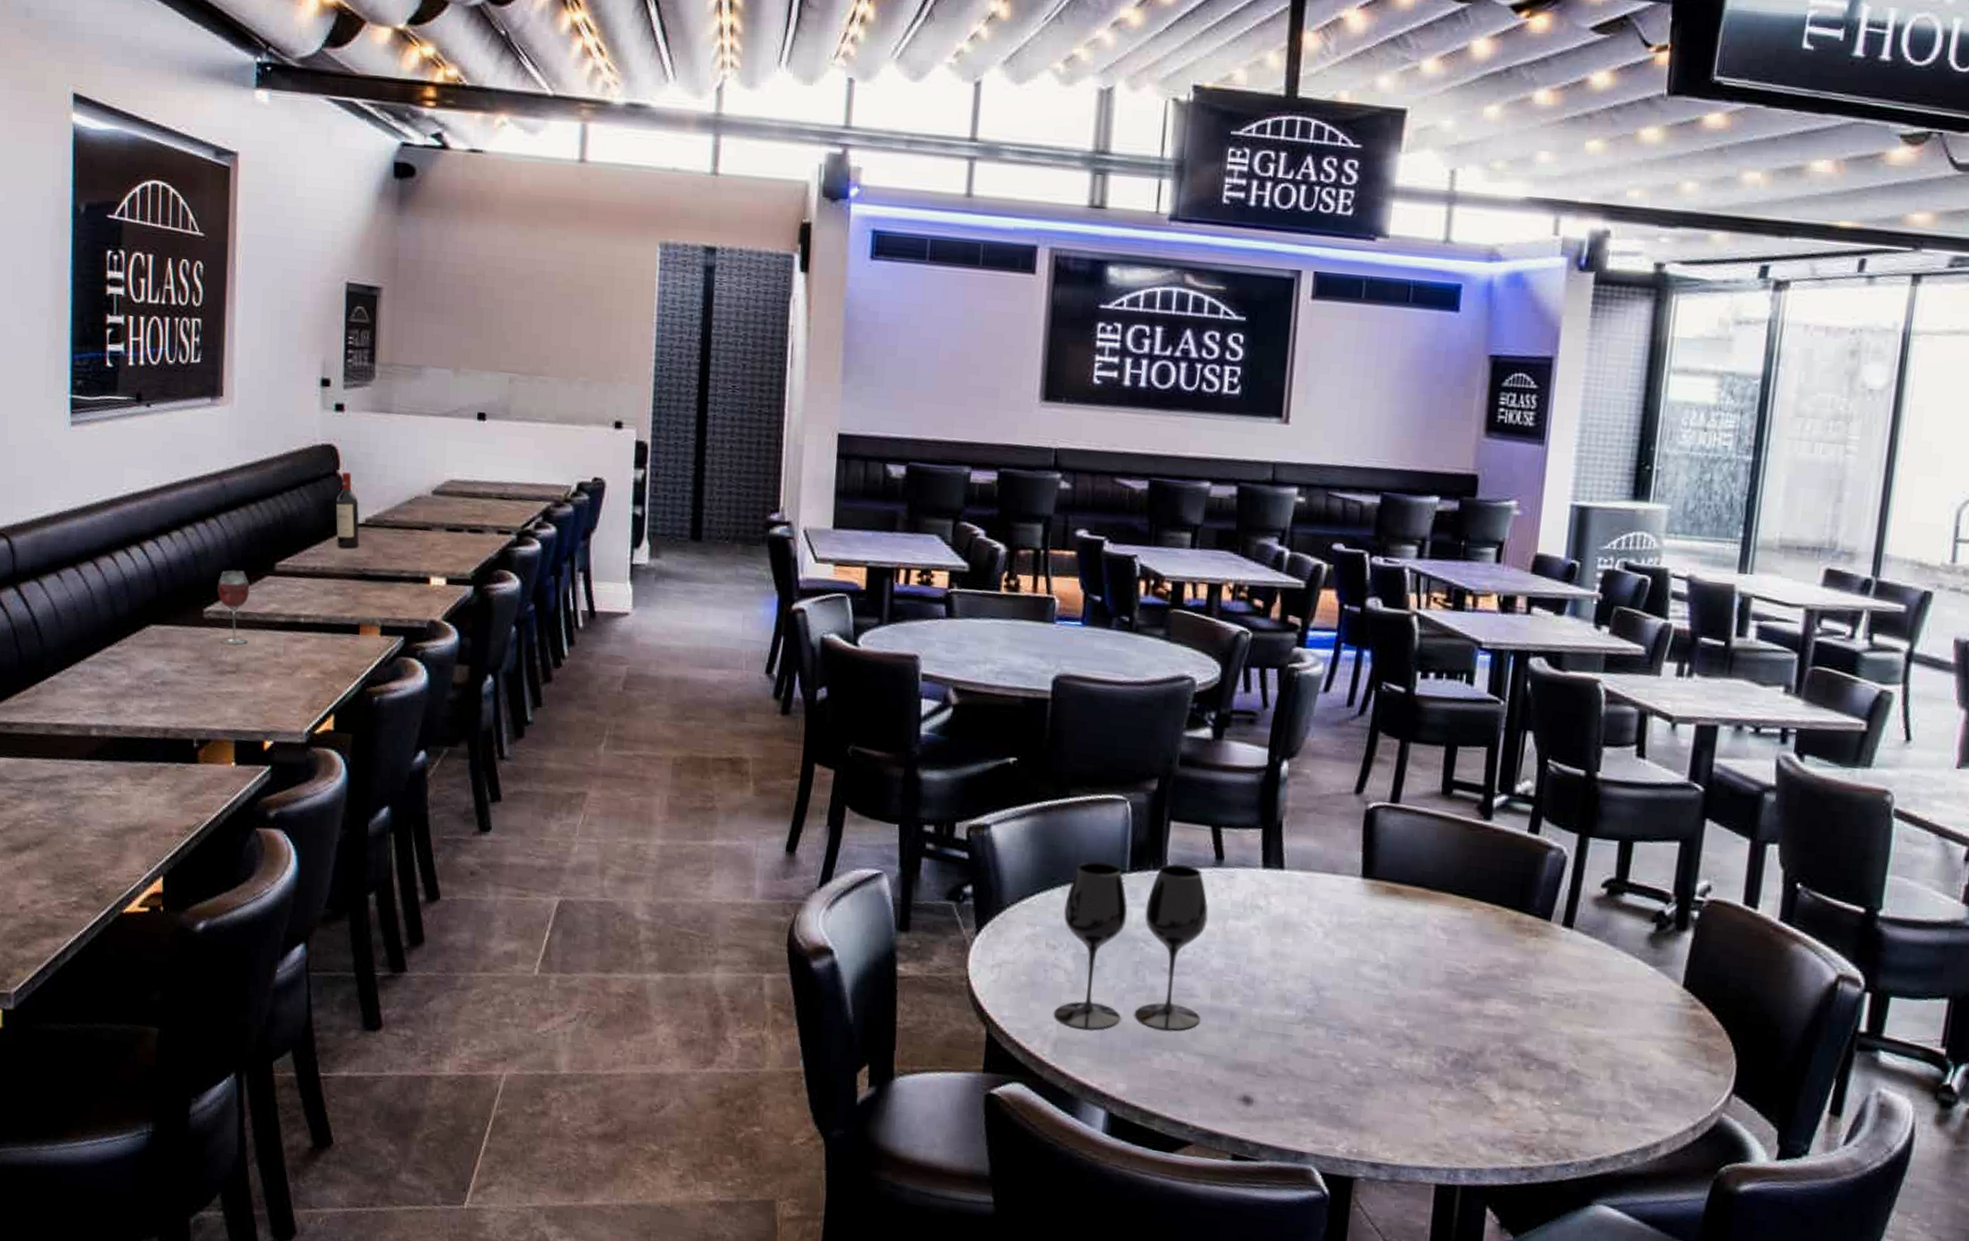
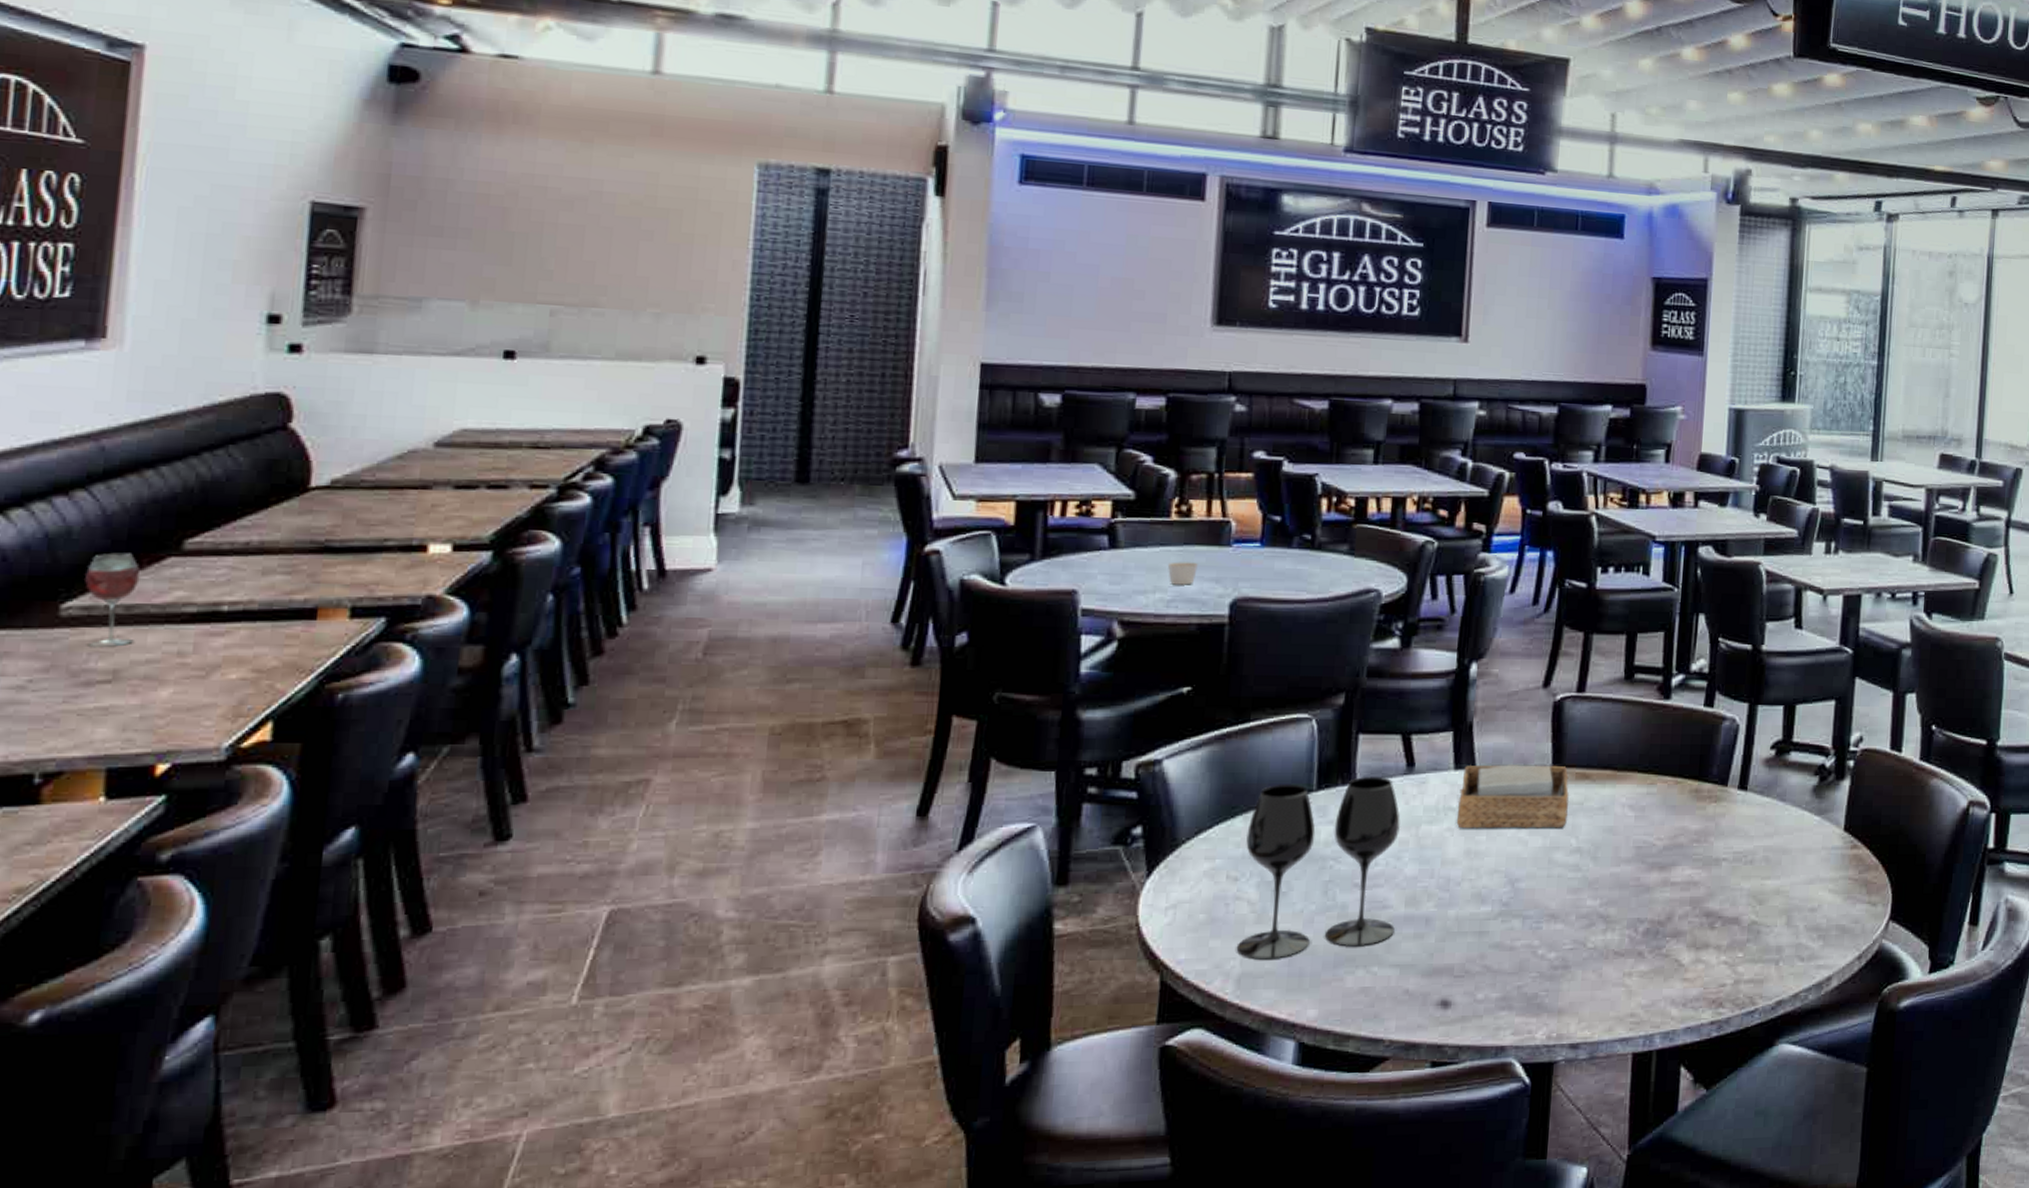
wine bottle: present [336,472,360,550] -> none [284,425,322,519]
candle: none [997,635,1024,659] -> present [1167,562,1198,585]
napkin holder: none [1263,865,1379,942] -> present [1456,765,1569,829]

